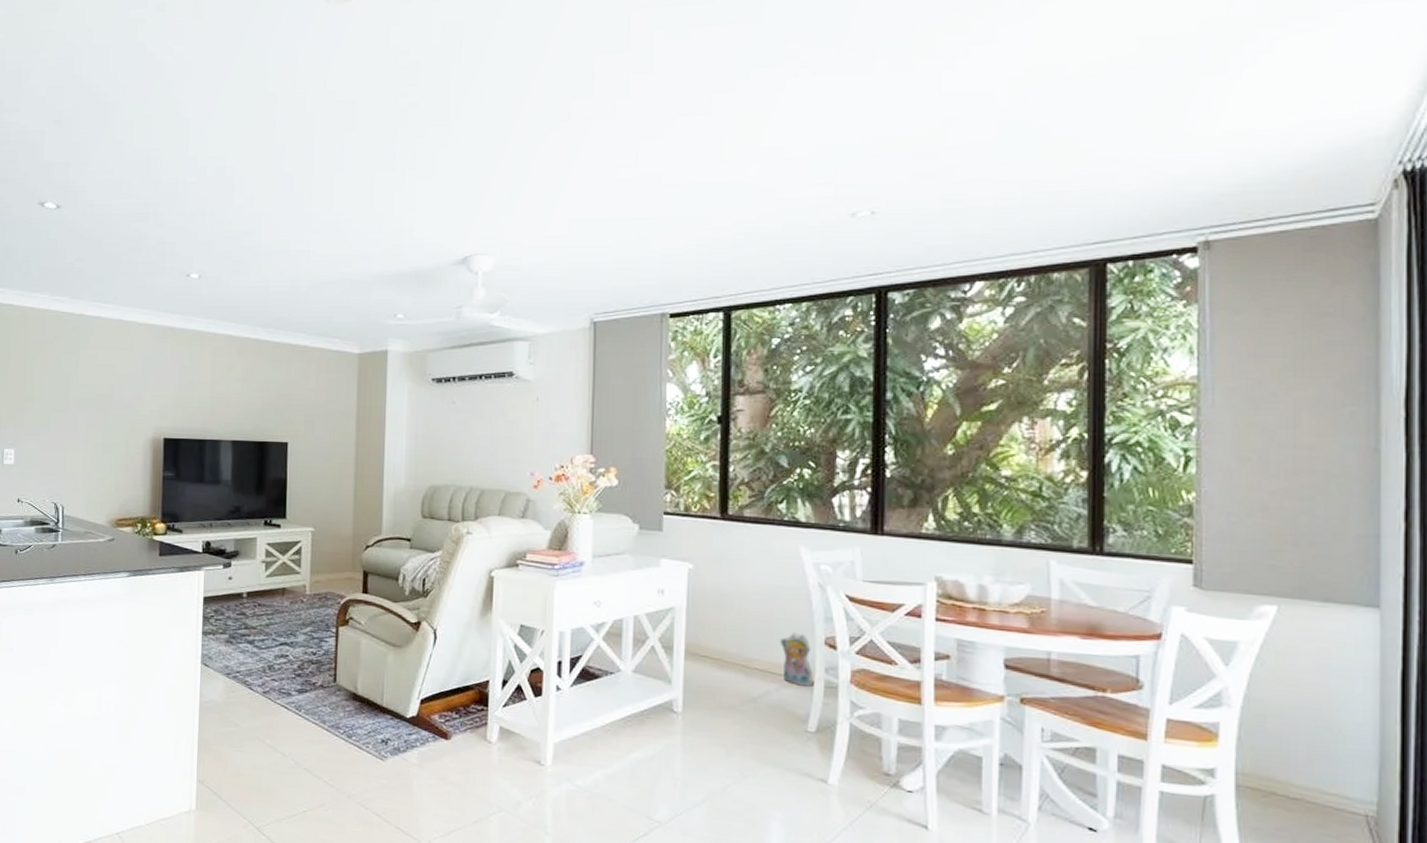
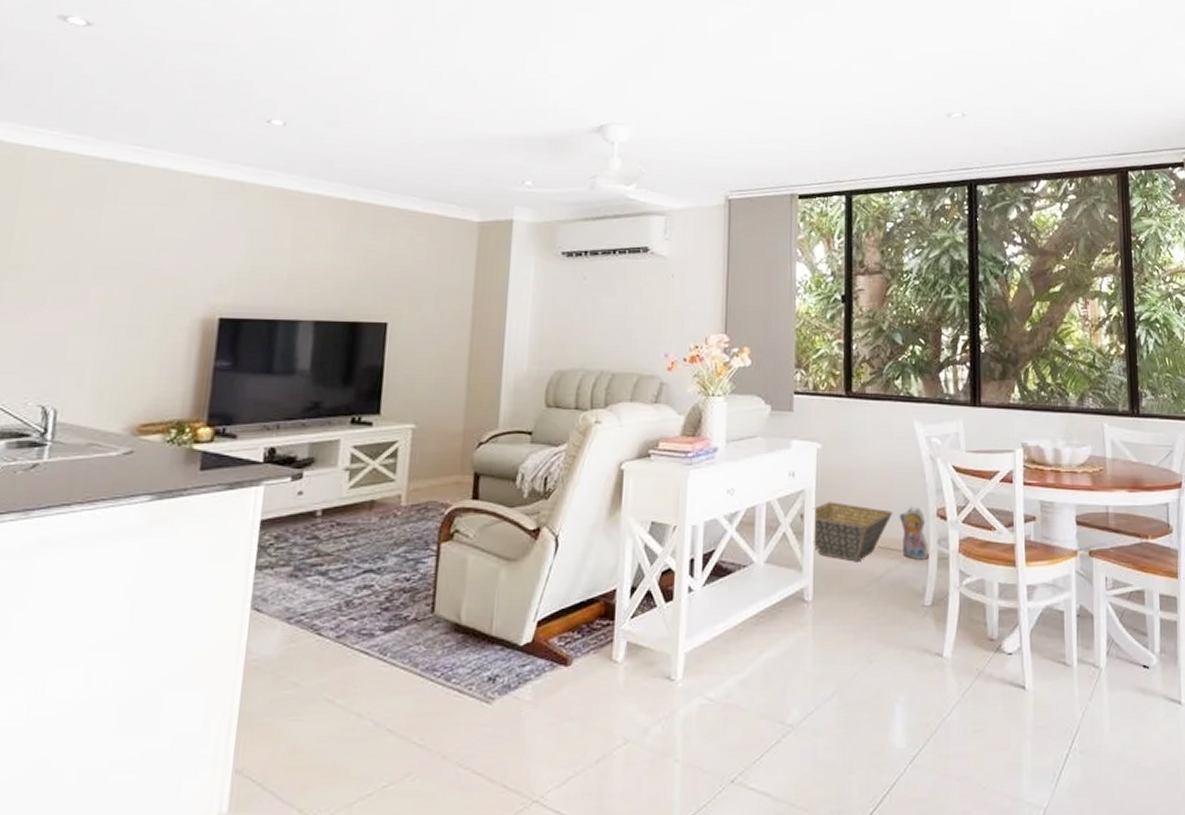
basket: none [668,621,773,681] -> present [799,502,893,562]

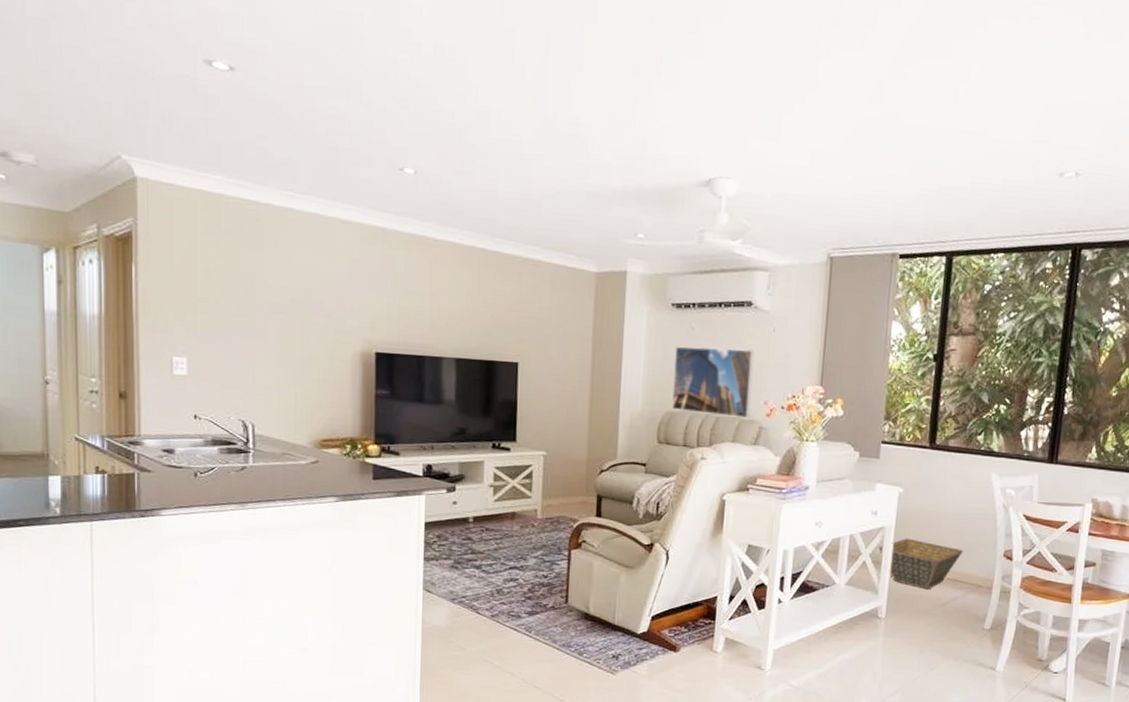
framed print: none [562,297,653,374] -> present [672,346,755,419]
plush toy: present [899,506,928,560] -> none [968,546,993,592]

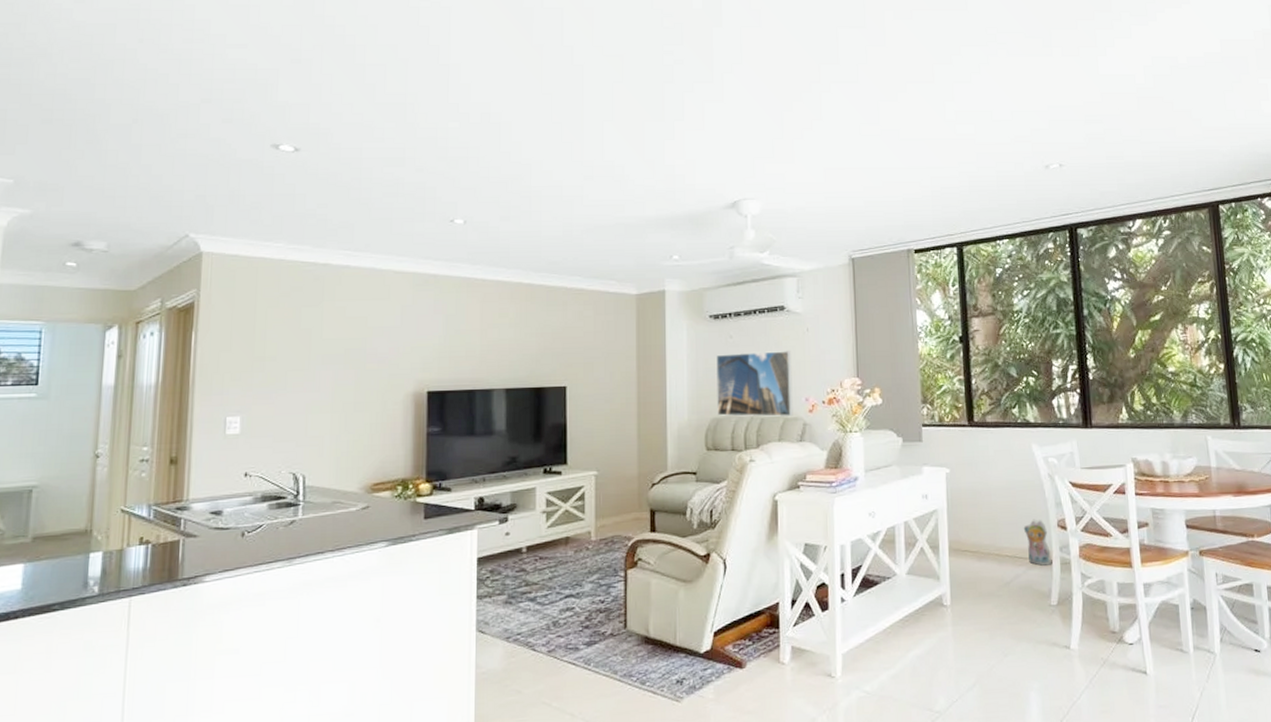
basket: present [878,538,964,590] -> none [934,519,1018,570]
plush toy: none [968,546,993,592] -> present [1023,519,1051,566]

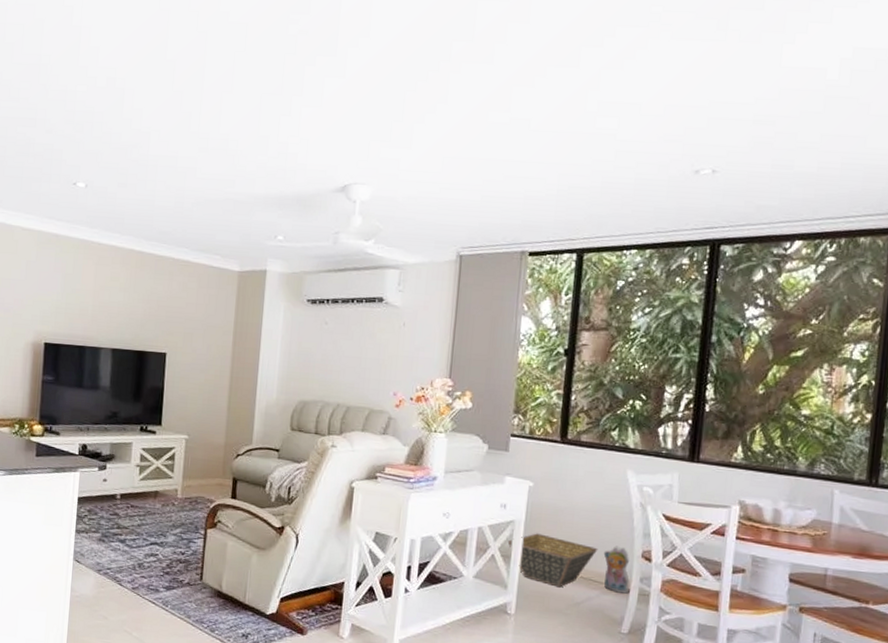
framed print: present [715,351,793,417] -> none [305,339,385,409]
basket: none [934,519,1018,570] -> present [507,533,598,588]

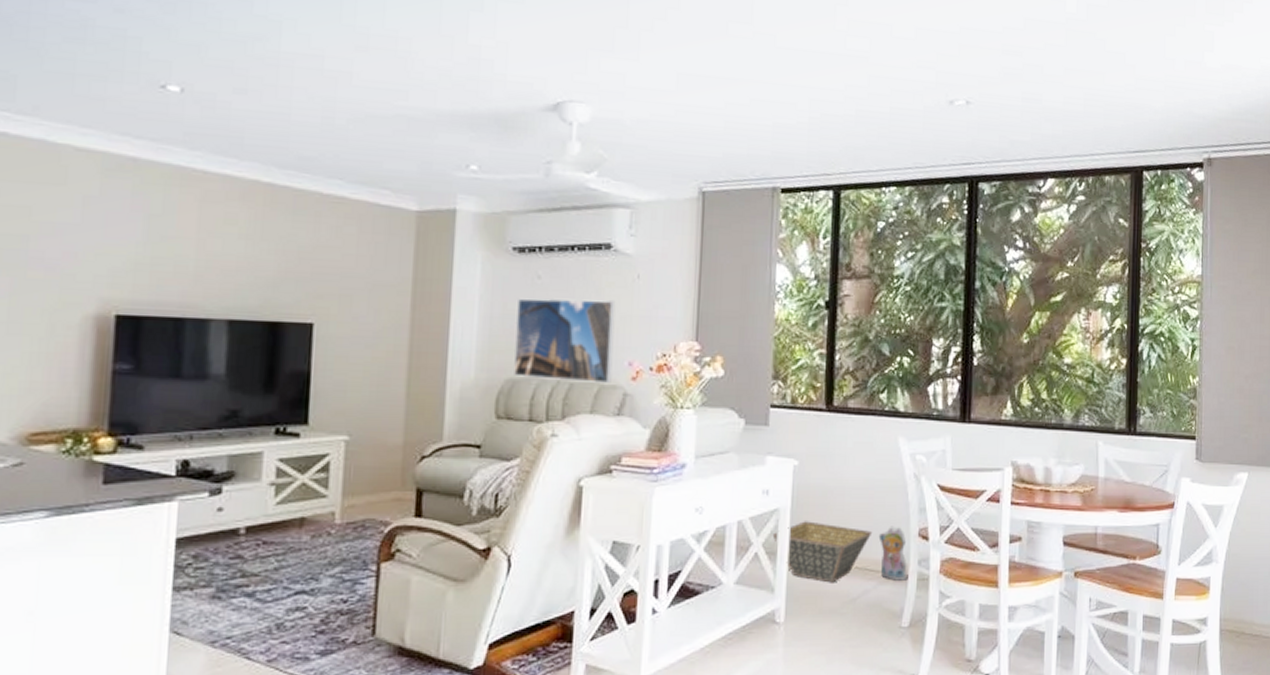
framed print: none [305,339,385,409] -> present [513,298,616,384]

